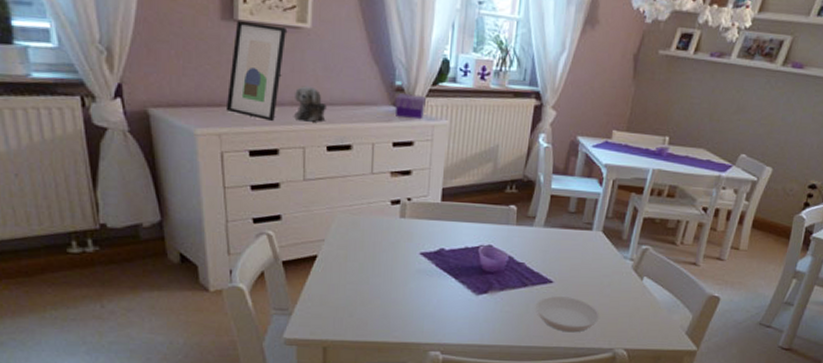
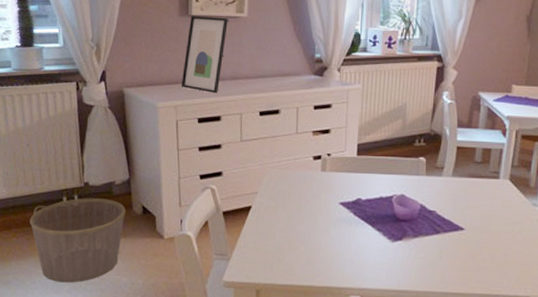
basket: none [26,242,158,343] -> present [29,198,126,283]
plush toy: present [294,86,327,122] -> none [234,63,259,92]
decorative box: present [394,93,426,120] -> none [315,64,341,85]
saucer: present [536,296,599,333] -> none [449,243,512,280]

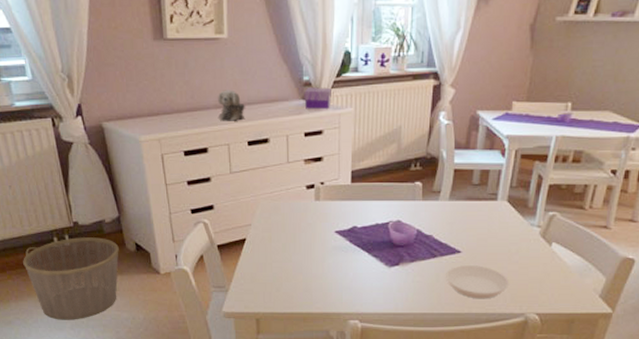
picture frame: present [181,16,229,94] -> none [162,39,208,124]
plush toy: none [234,63,259,92] -> present [218,90,245,121]
decorative box: none [315,64,341,85] -> present [304,87,331,110]
saucer: none [449,243,512,280] -> present [446,265,509,299]

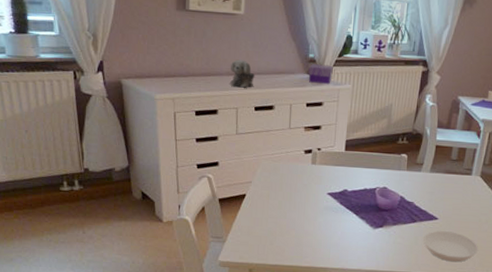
basket: present [23,237,119,320] -> none [31,183,126,261]

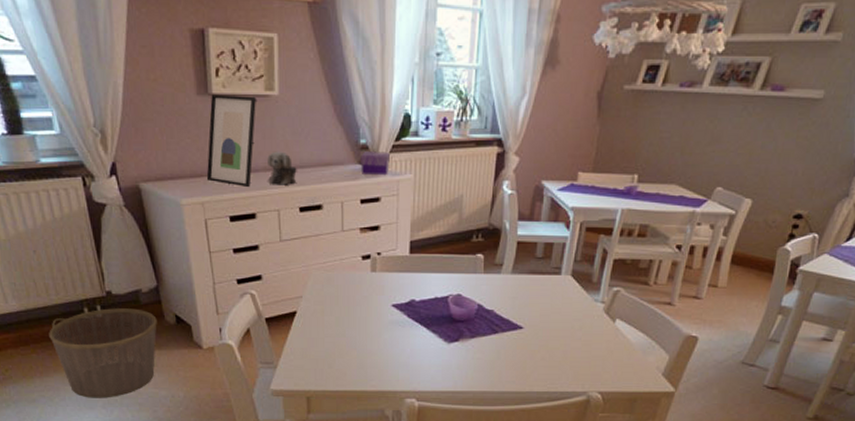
basket: none [31,183,126,261] -> present [49,308,157,398]
picture frame: none [178,10,226,88] -> present [206,94,257,188]
saucer: present [423,231,478,262] -> none [507,342,571,377]

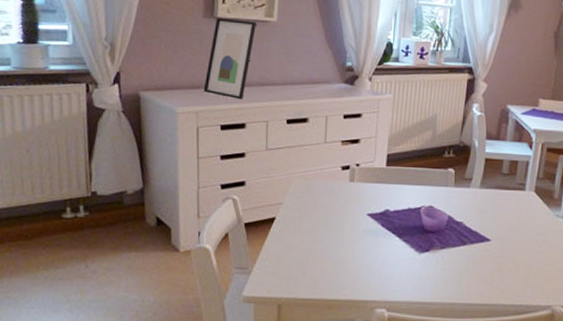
basket: present [49,308,157,398] -> none [26,208,138,301]
plush toy: present [267,151,297,185] -> none [260,69,288,99]
decorative box: present [360,151,390,176] -> none [345,73,372,95]

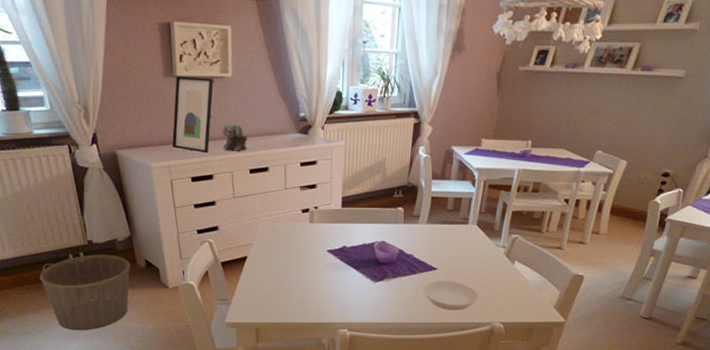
basket: none [26,208,138,301] -> present [39,255,130,330]
plush toy: none [260,69,288,99] -> present [223,123,247,151]
saucer: none [475,254,536,290] -> present [424,281,478,310]

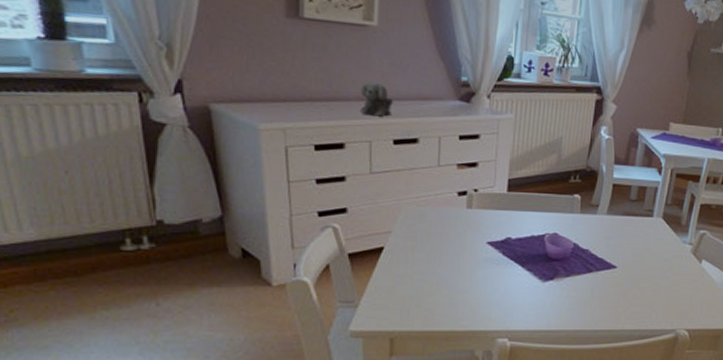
basket: present [39,255,130,330] -> none [75,239,218,343]
picture frame: present [172,76,214,154] -> none [290,18,354,117]
saucer: present [424,281,478,310] -> none [601,281,661,316]

